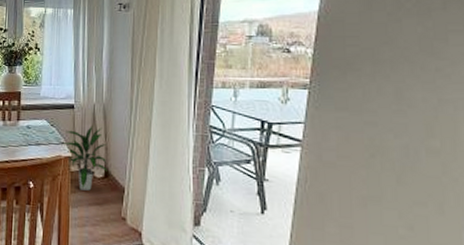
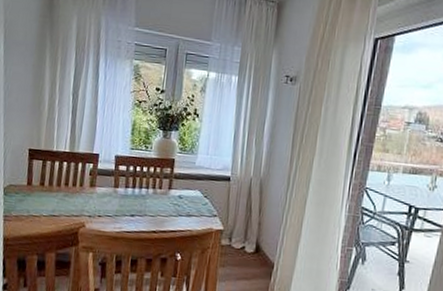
indoor plant: present [63,126,107,191] -> none [215,200,260,265]

